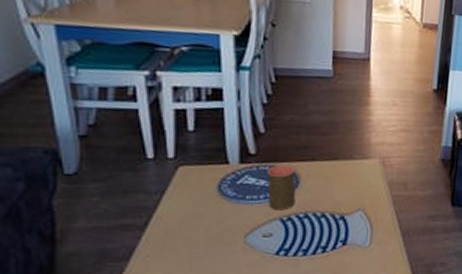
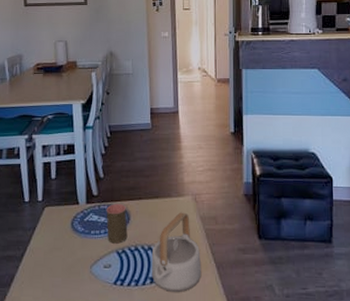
teapot: none [324,176,385,262] -> present [151,212,202,293]

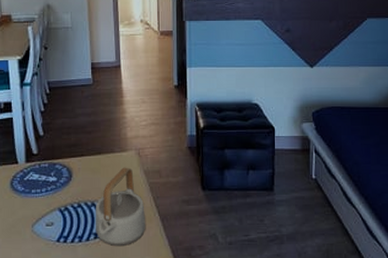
cup: present [106,204,128,244] -> none [47,162,70,201]

